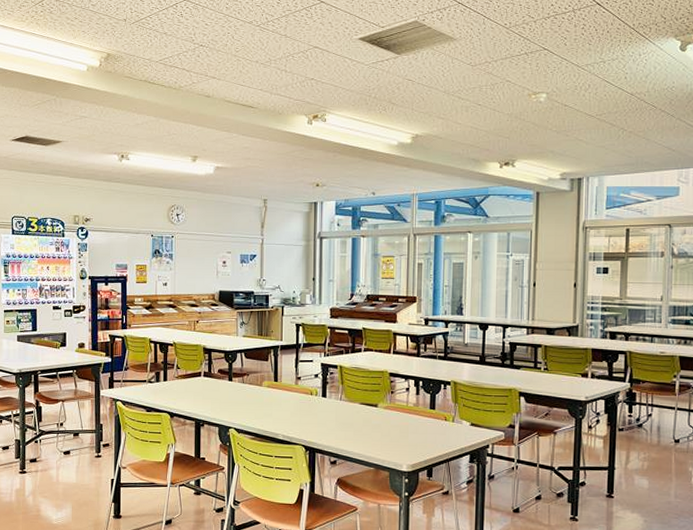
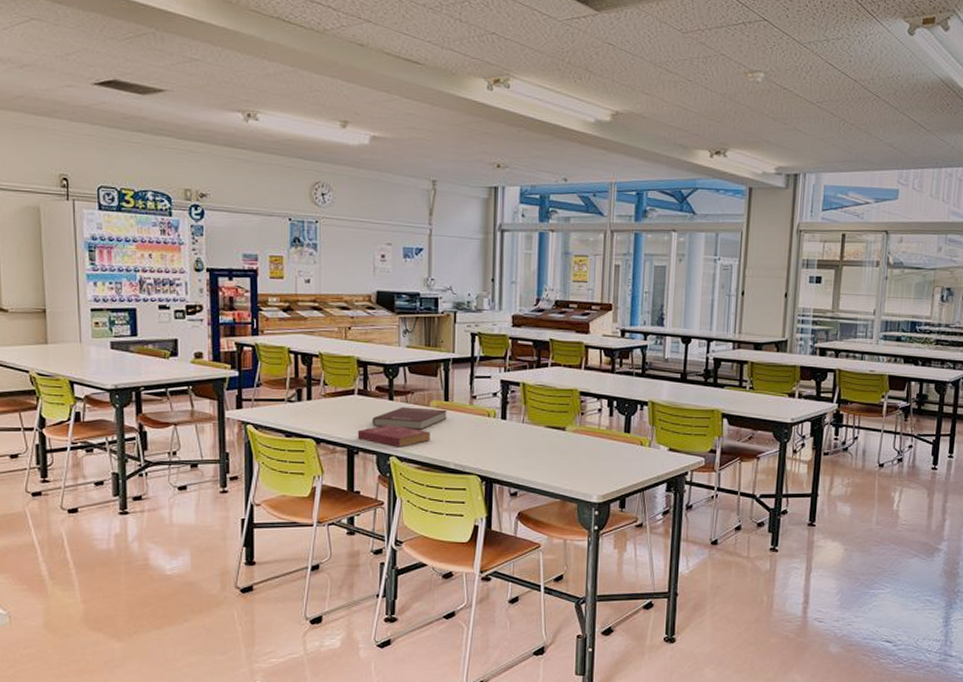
book: none [203,402,263,421] -> present [357,425,430,448]
book: none [215,386,276,406] -> present [372,407,447,430]

